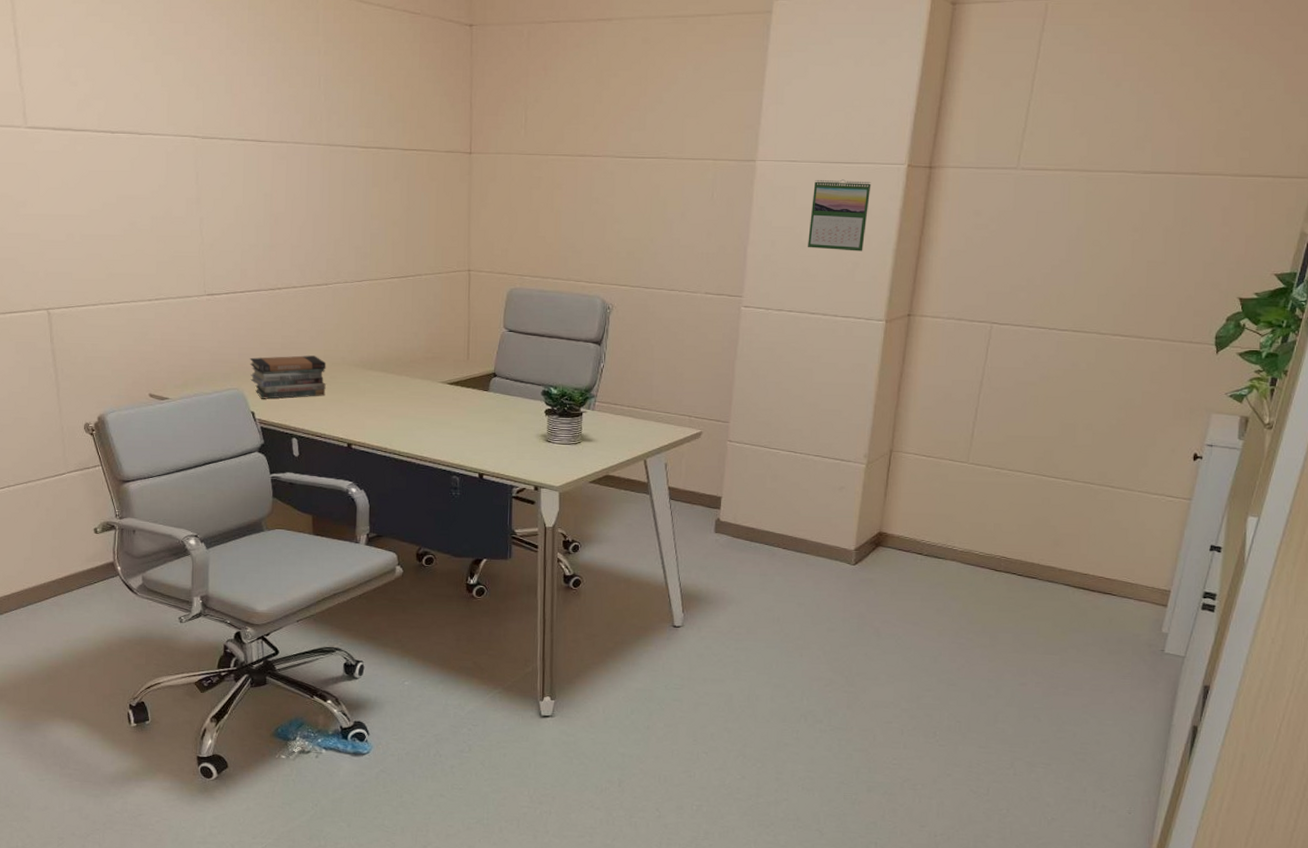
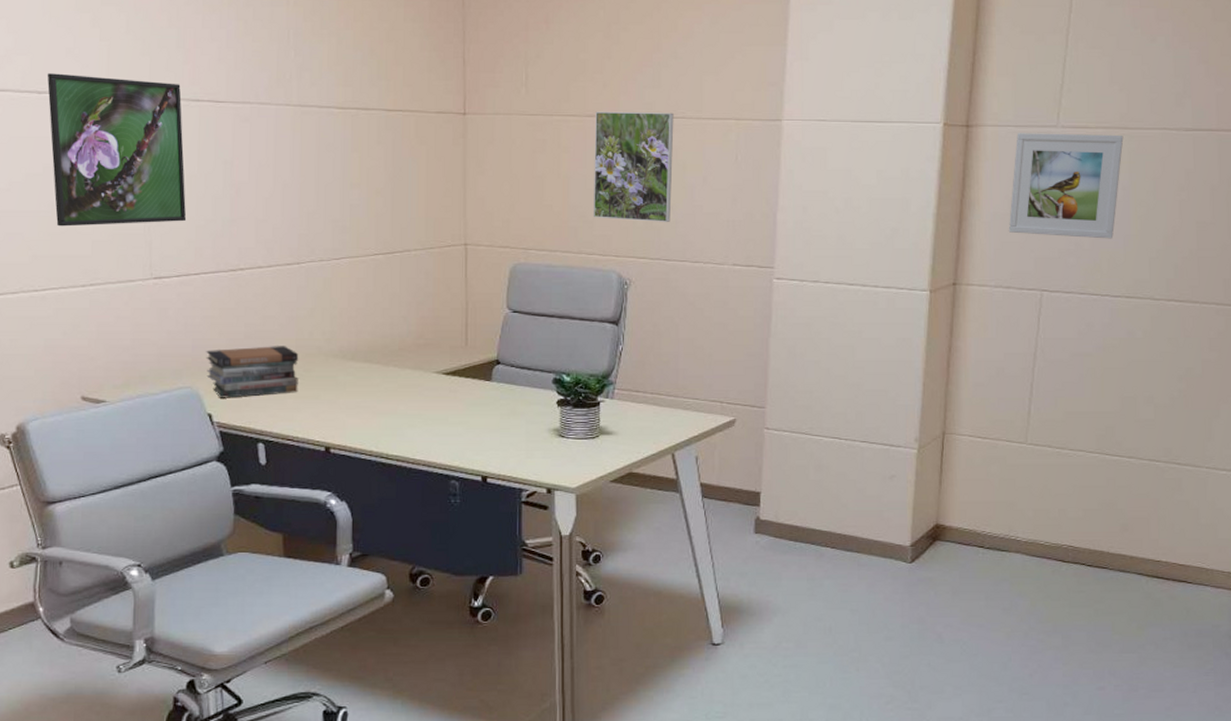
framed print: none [118,115,234,249] -> present [47,73,187,227]
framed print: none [581,151,657,253] -> present [593,111,674,222]
calendar: present [808,179,872,252] -> none [842,139,907,216]
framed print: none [963,174,1082,276] -> present [1008,133,1124,239]

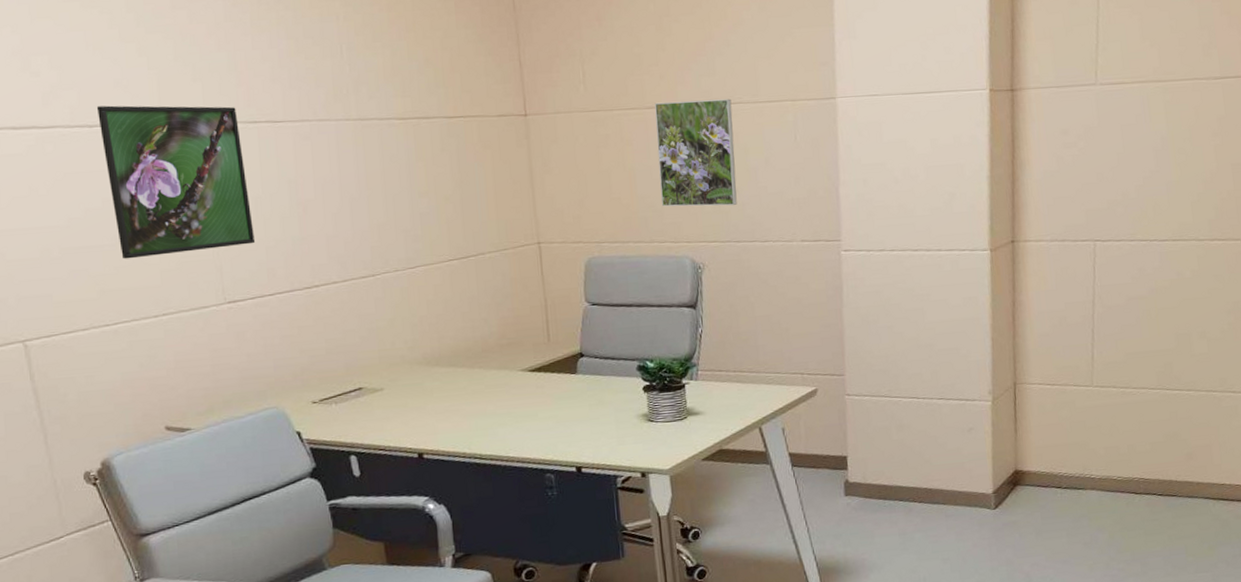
book stack: present [206,346,299,398] -> none [288,358,386,416]
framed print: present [1008,133,1124,239] -> none [1058,88,1159,189]

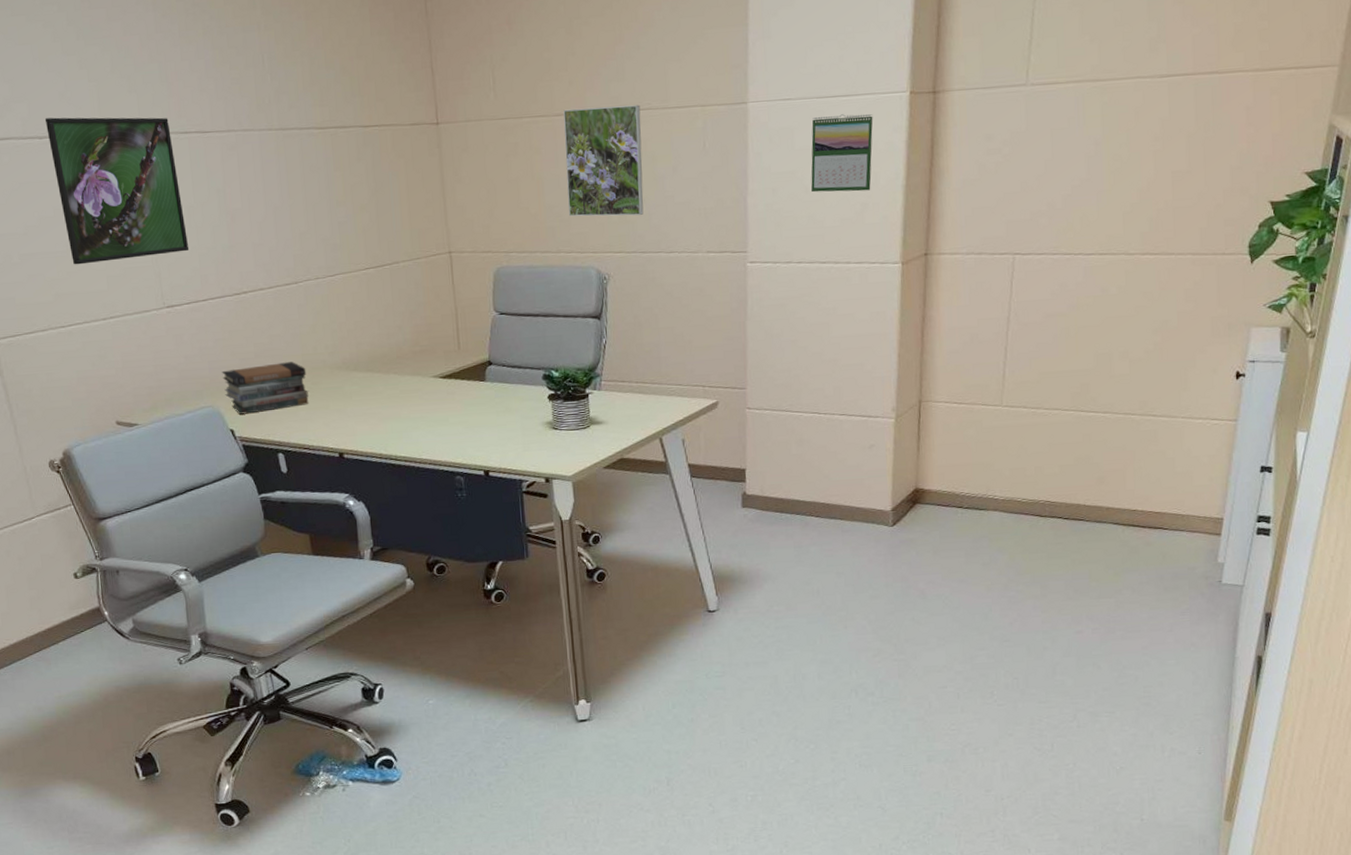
book stack: none [288,358,386,416] -> present [222,362,309,415]
calendar: none [898,109,958,183] -> present [811,114,873,193]

